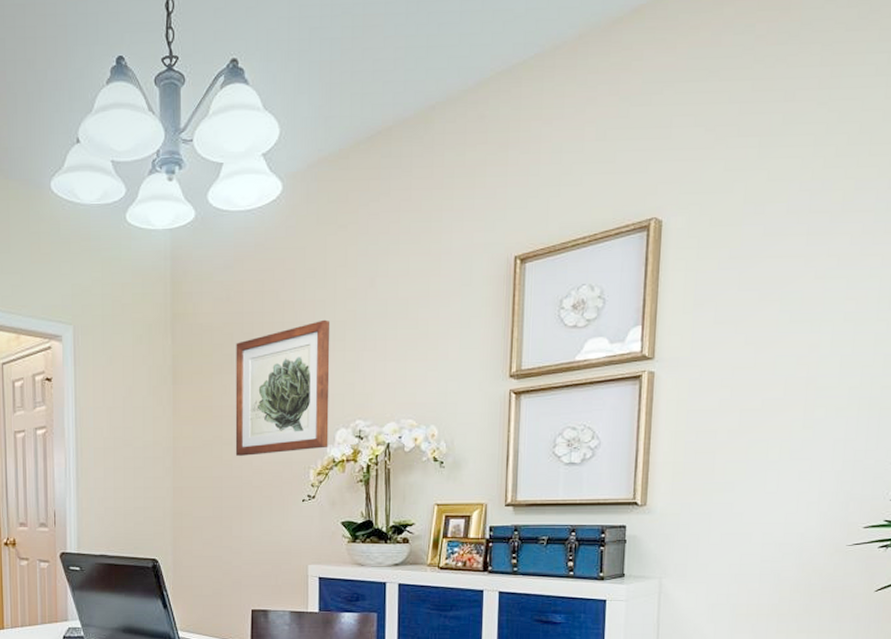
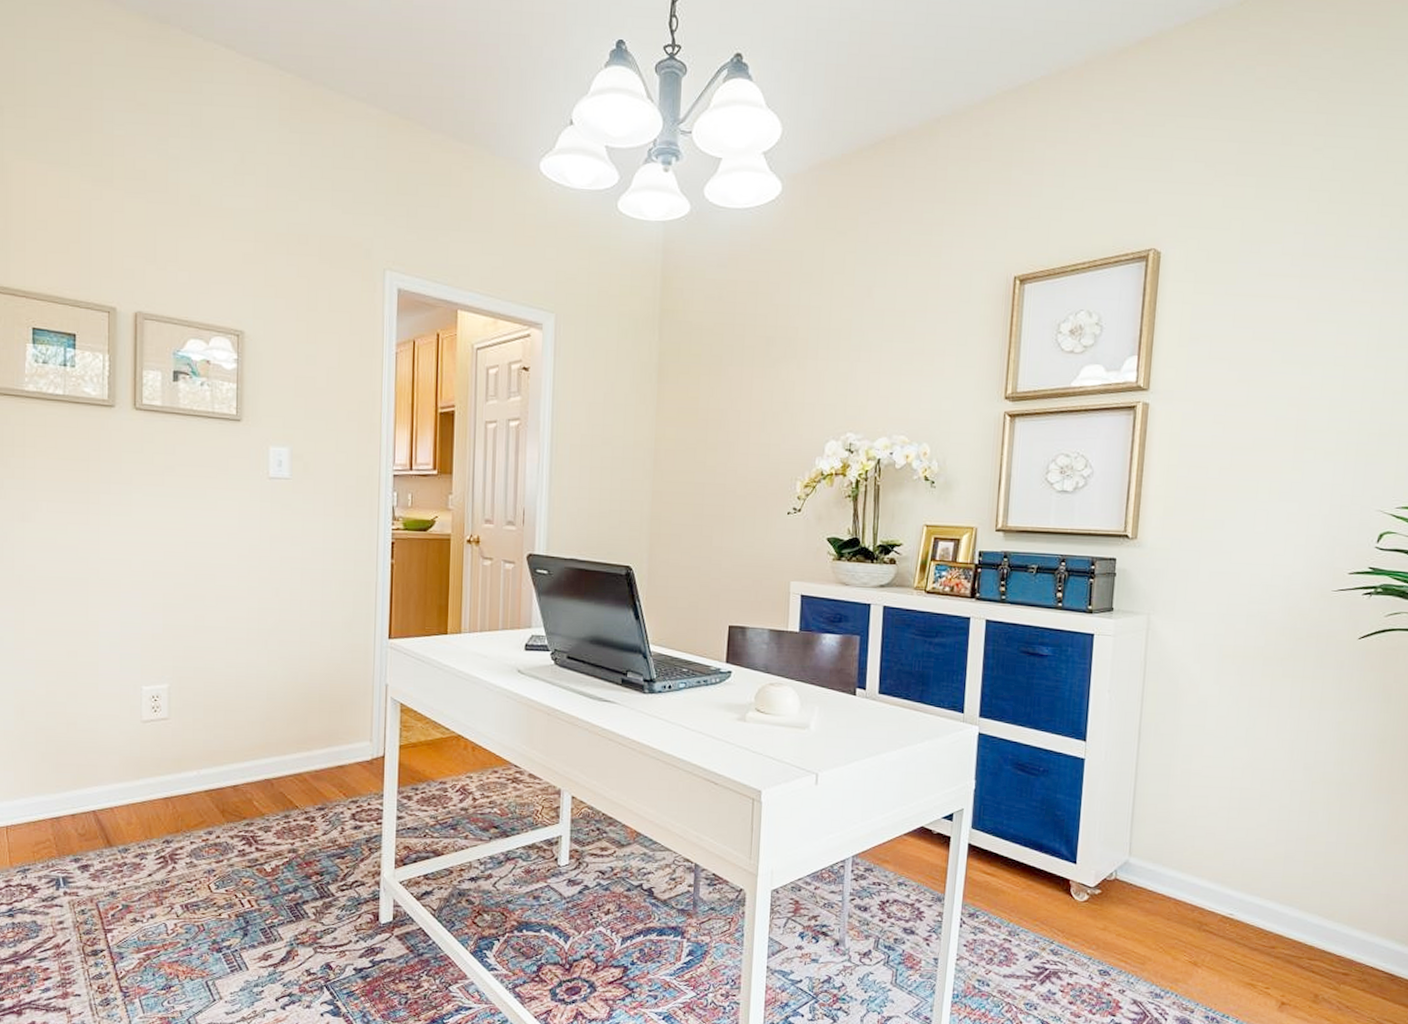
wall art: present [235,319,331,456] -> none [719,326,825,463]

